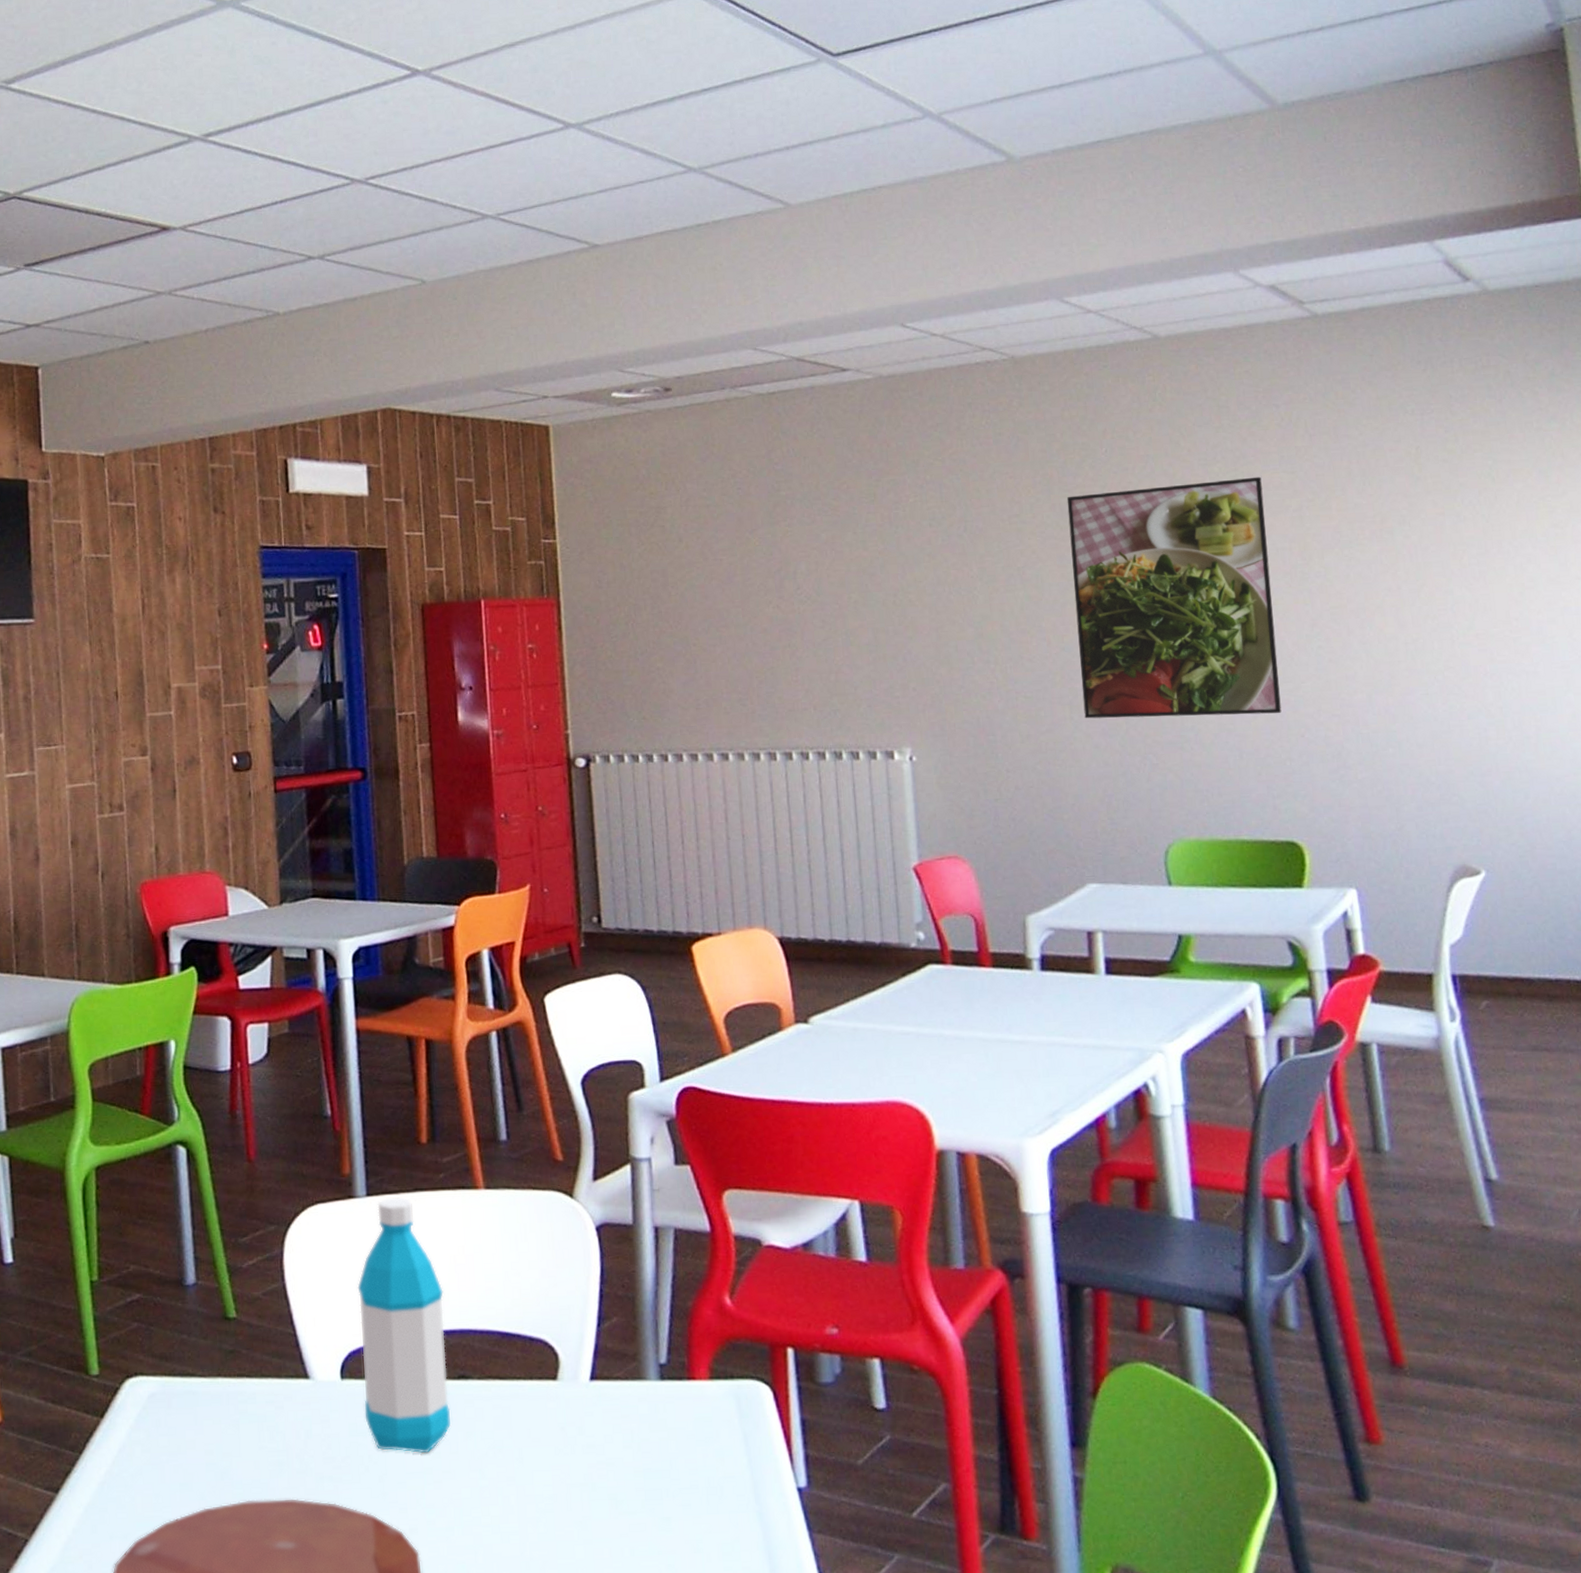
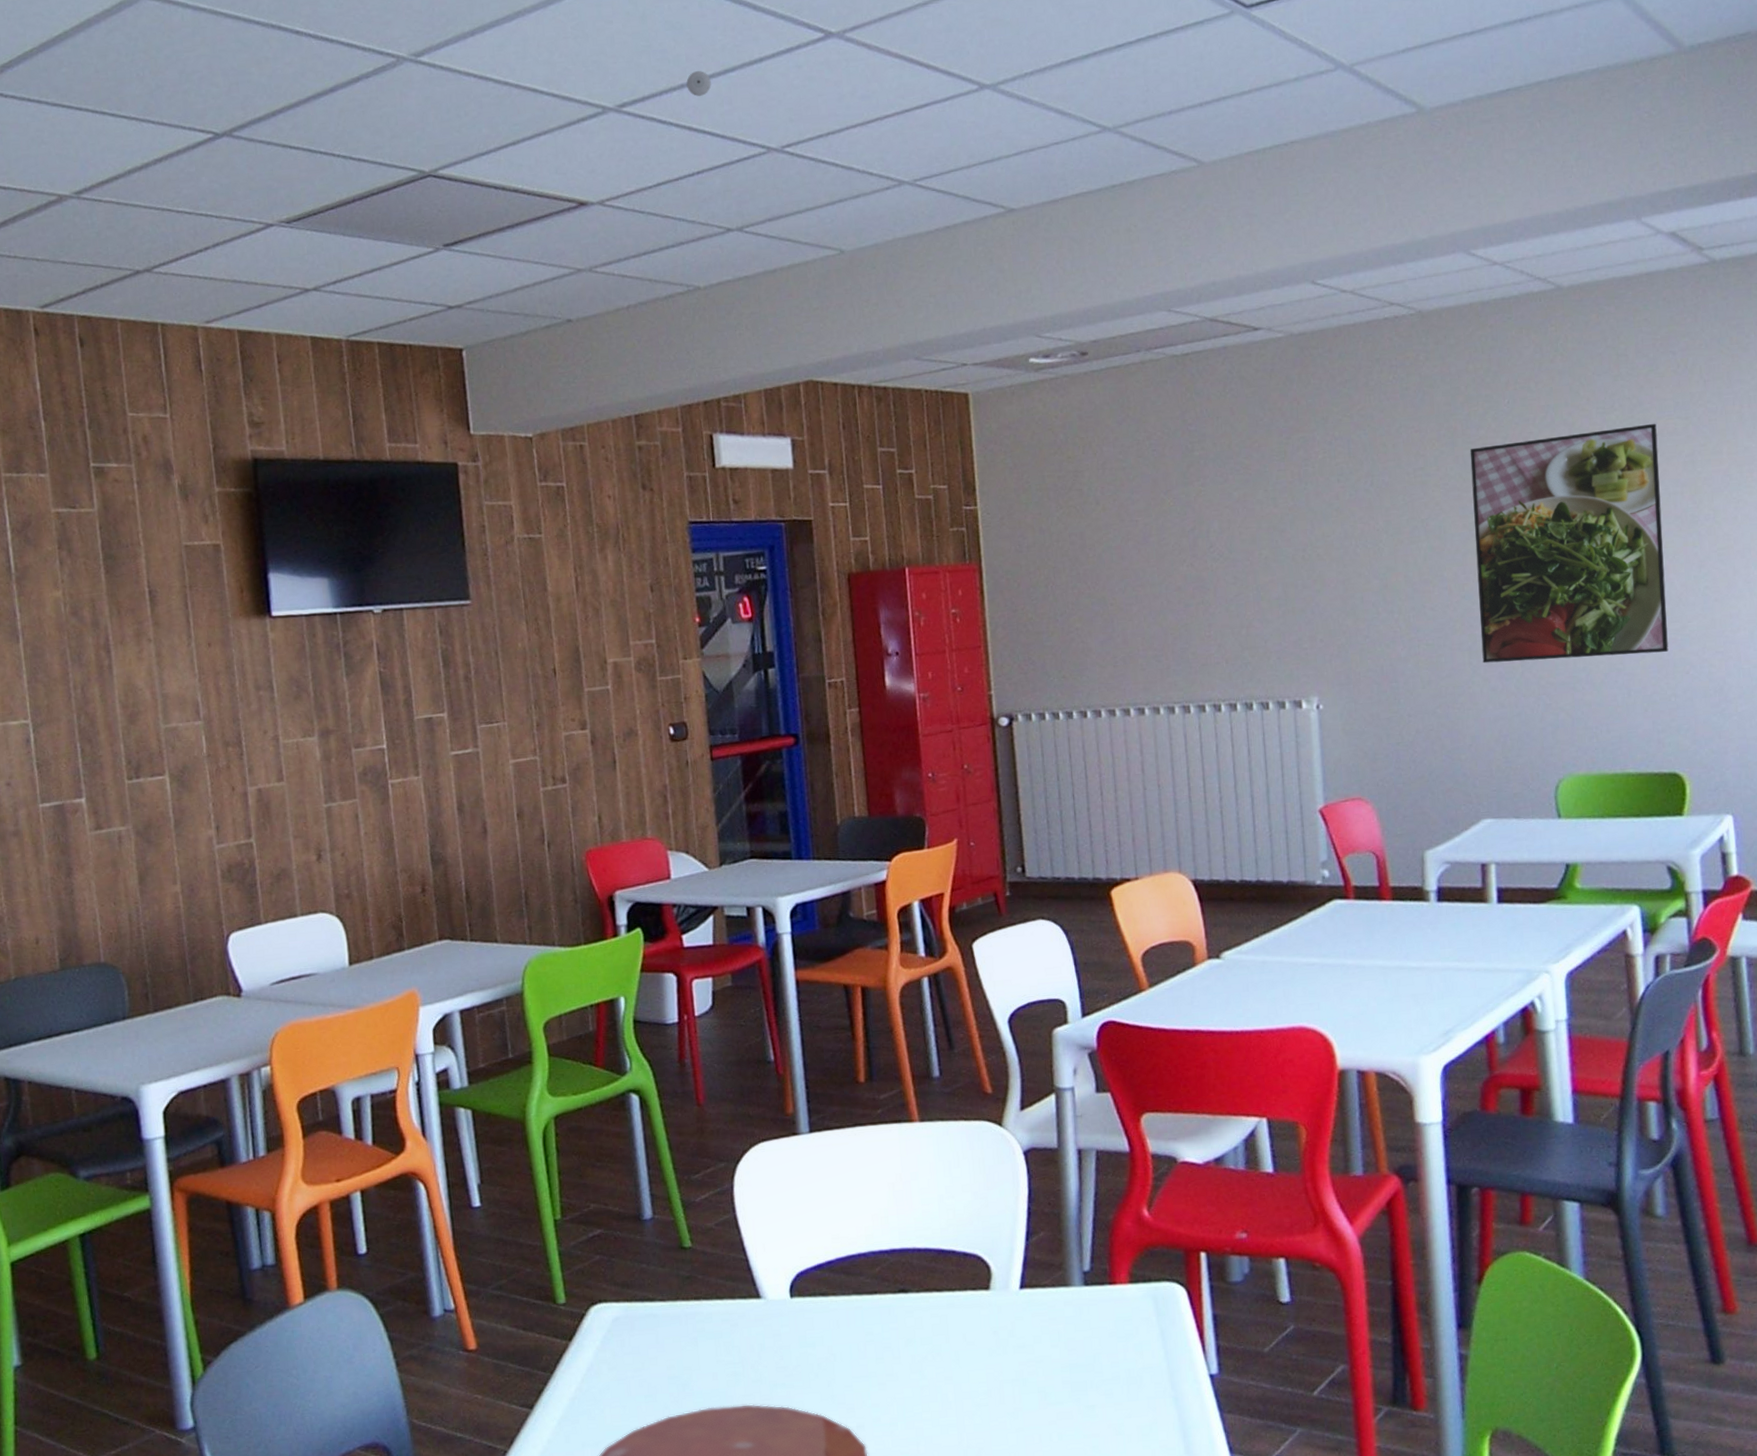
smoke detector: none [272,104,297,128] -> present [686,71,711,96]
water bottle: present [357,1197,452,1454] -> none [803,1132,893,1360]

